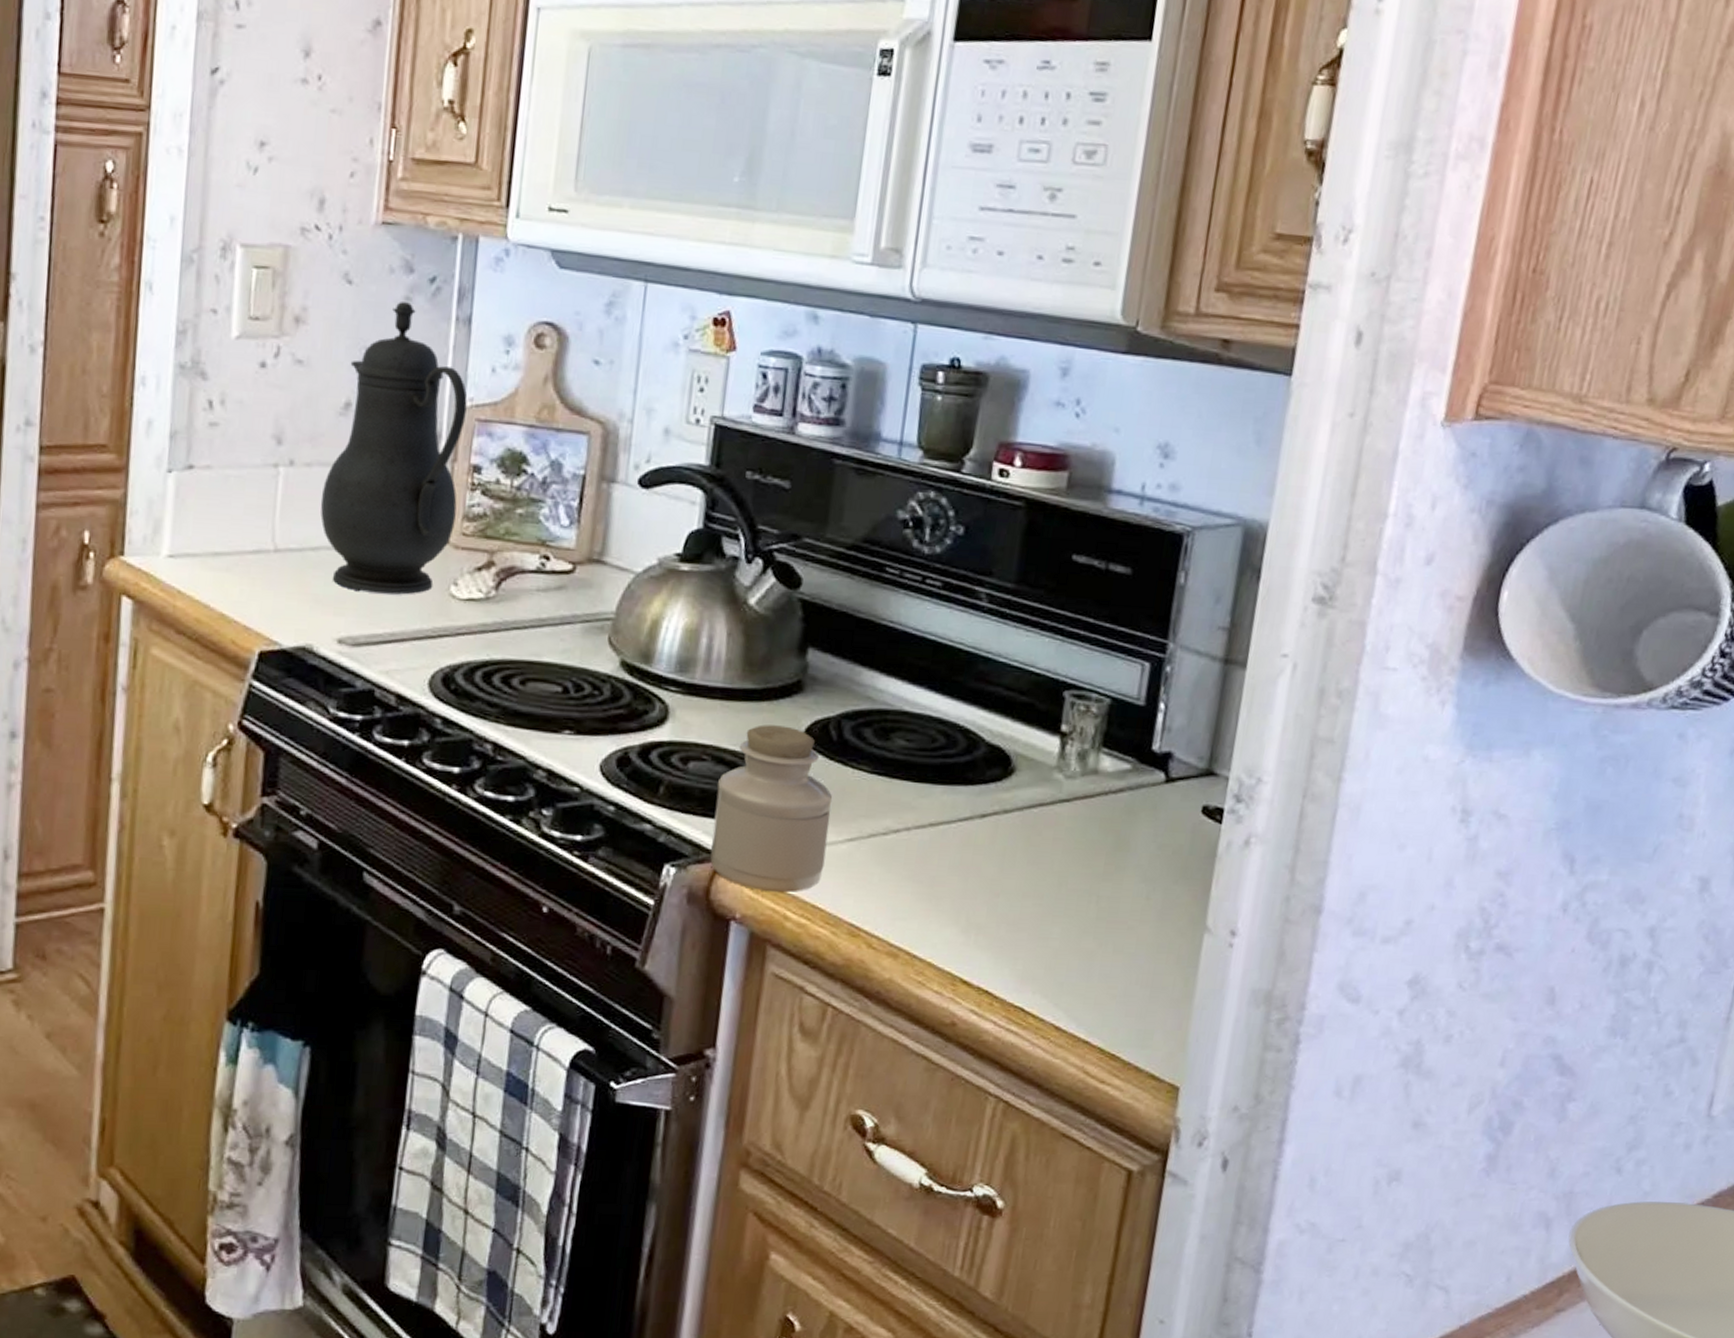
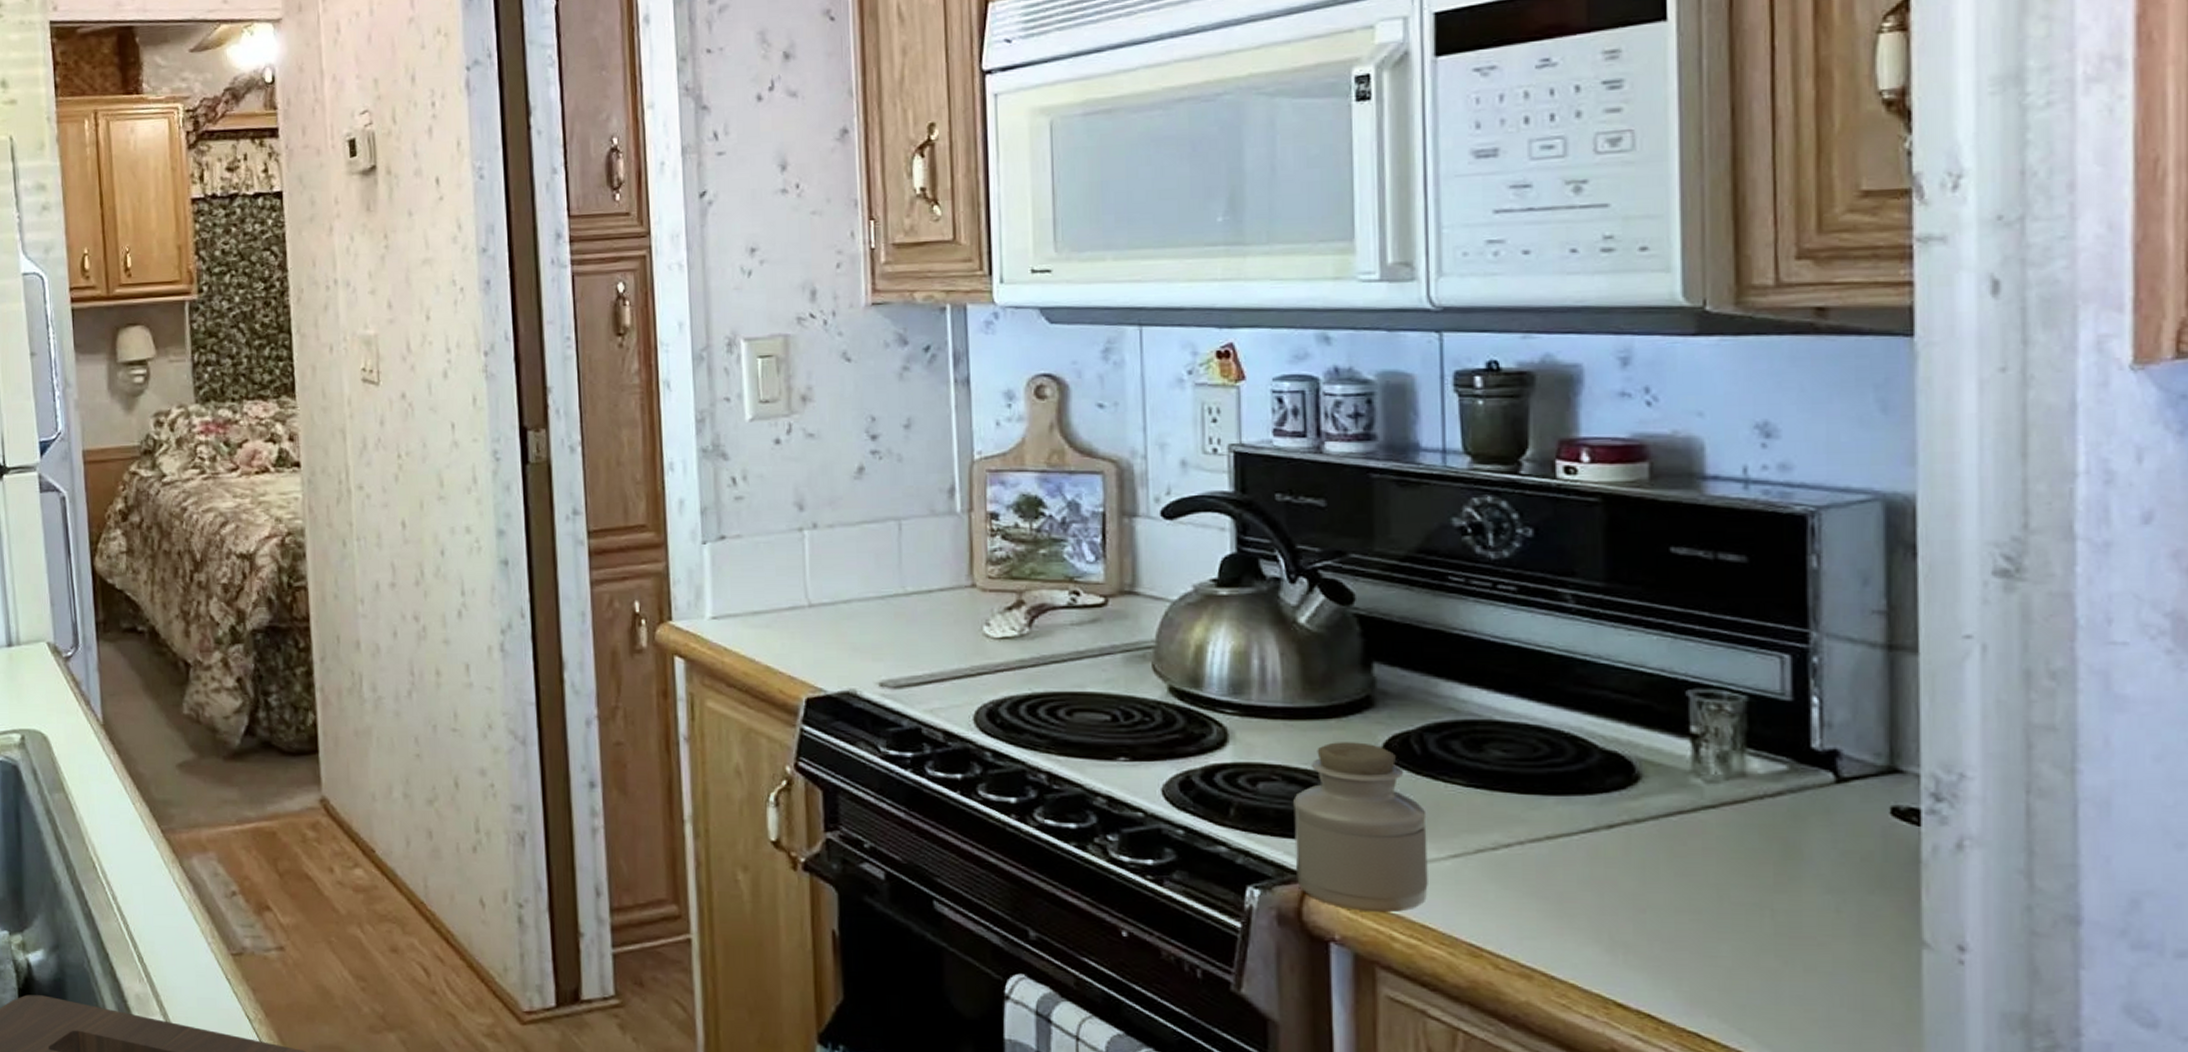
coffeepot: present [320,302,468,595] -> none [846,371,979,638]

